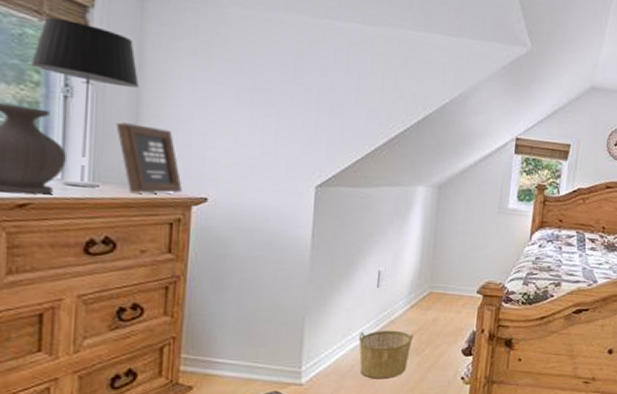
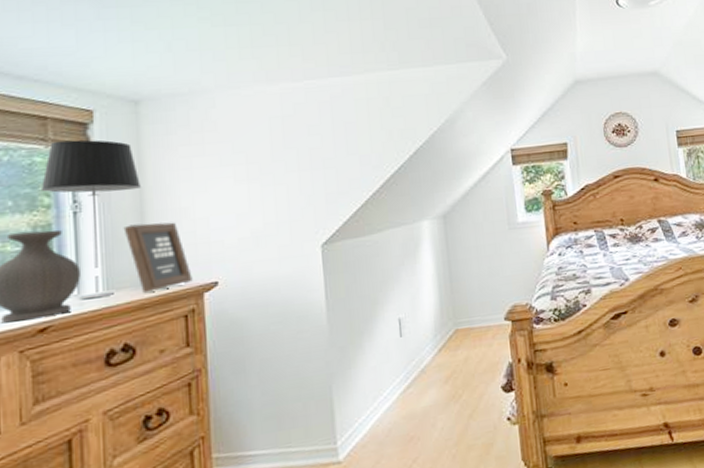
basket: present [359,330,413,379] -> none [391,379,448,440]

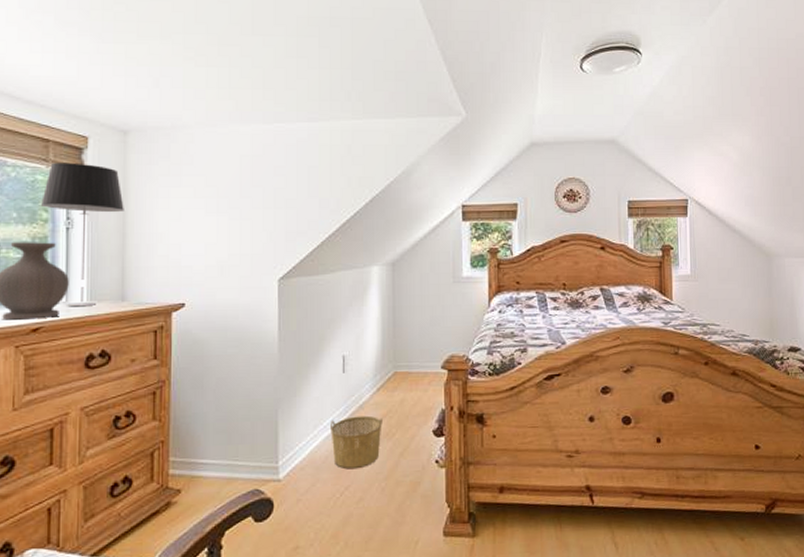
picture frame: present [123,222,193,294] -> none [107,244,163,308]
basket: none [391,379,448,440] -> present [331,415,382,469]

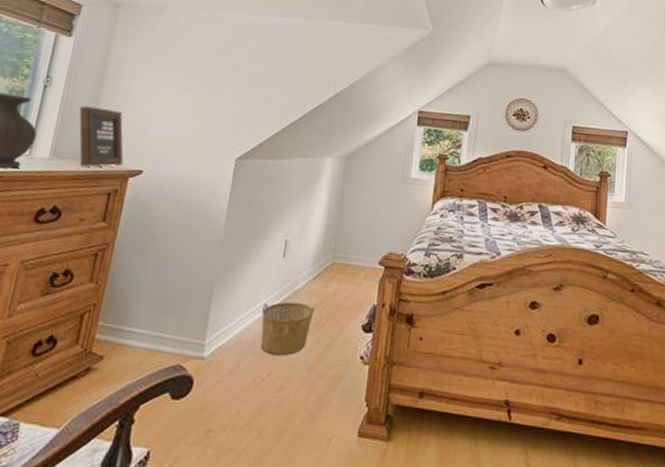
table lamp: present [41,162,124,307] -> none [25,24,104,162]
picture frame: none [107,244,163,308] -> present [79,105,124,167]

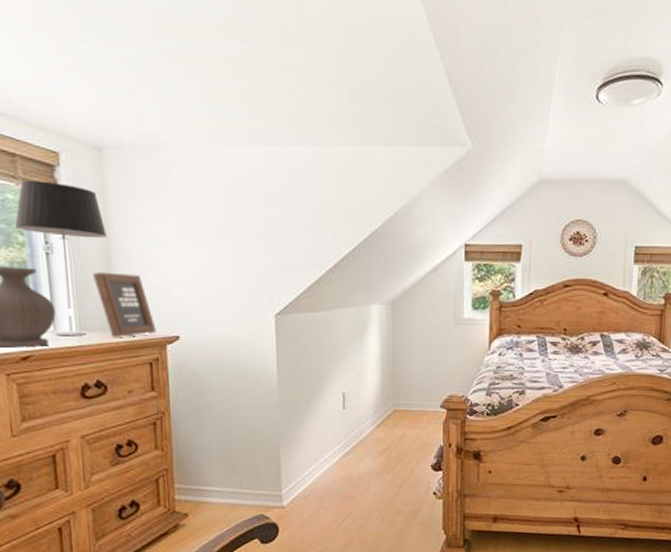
table lamp: none [25,24,104,162] -> present [15,180,107,337]
basket: present [260,301,315,356] -> none [332,450,382,499]

